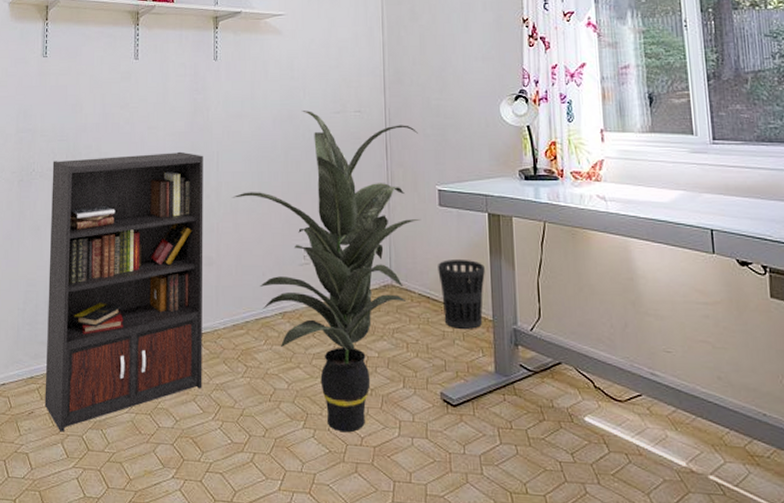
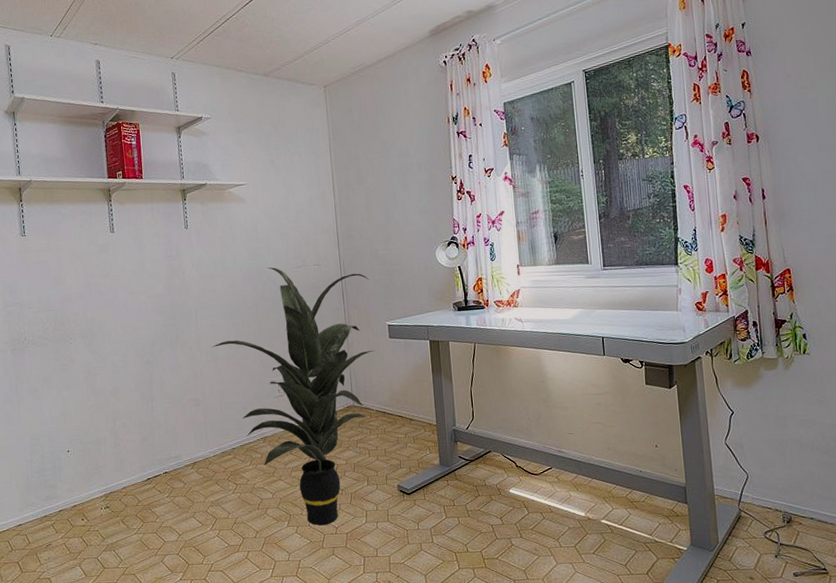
bookcase: present [44,151,203,432] -> none [43,311,200,557]
wastebasket: present [438,260,485,329] -> none [390,379,429,435]

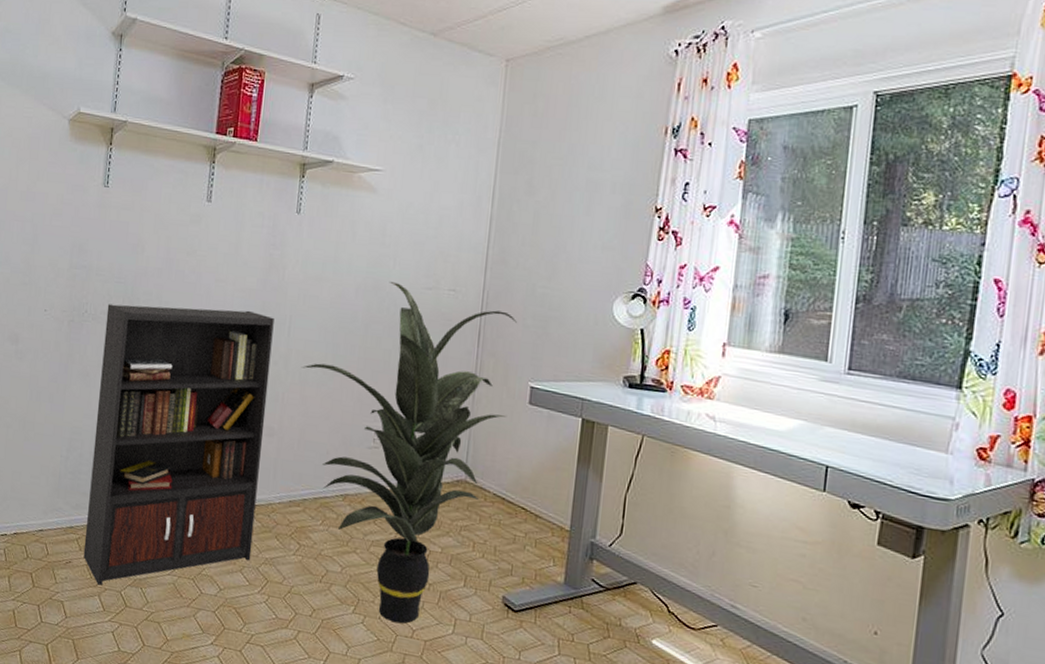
bookcase: none [43,311,200,557] -> present [83,304,274,586]

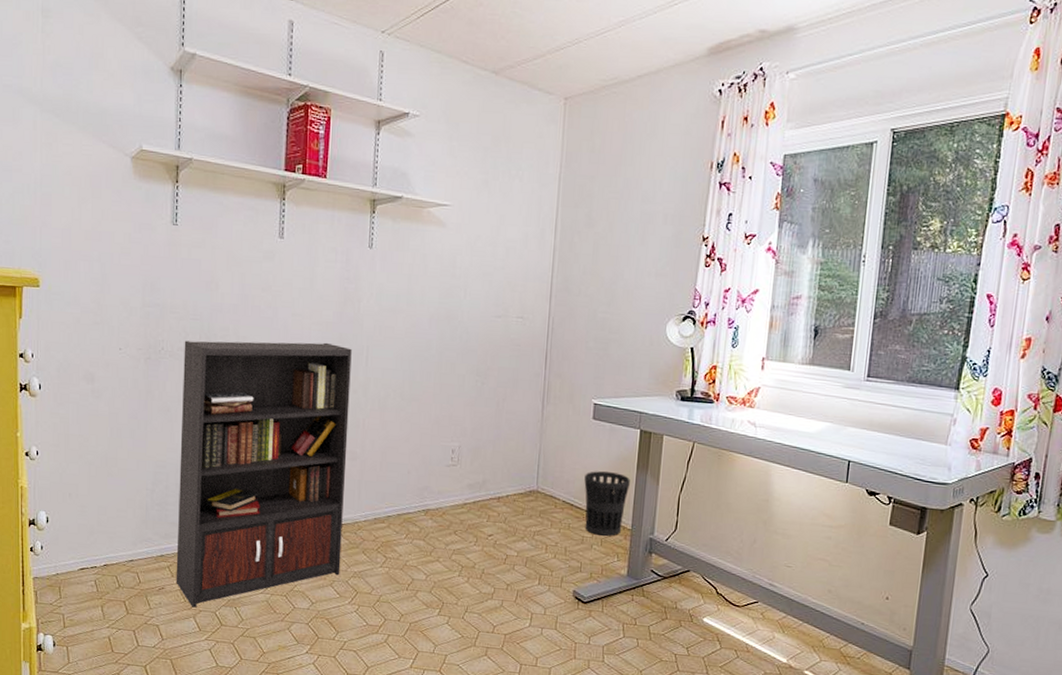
indoor plant: present [302,282,517,624] -> none [381,311,580,621]
wastebasket: none [517,462,570,538] -> present [584,471,630,536]

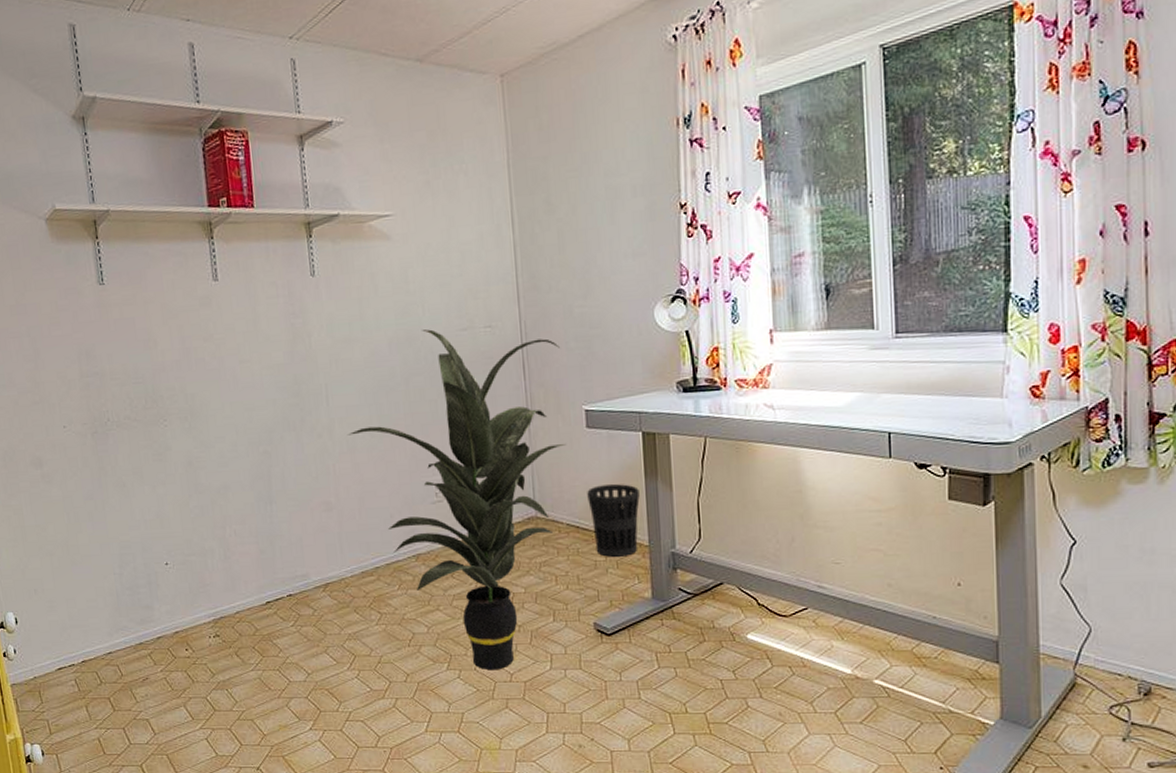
bookcase: present [176,340,352,608] -> none [130,386,334,695]
indoor plant: none [381,311,580,621] -> present [348,329,567,671]

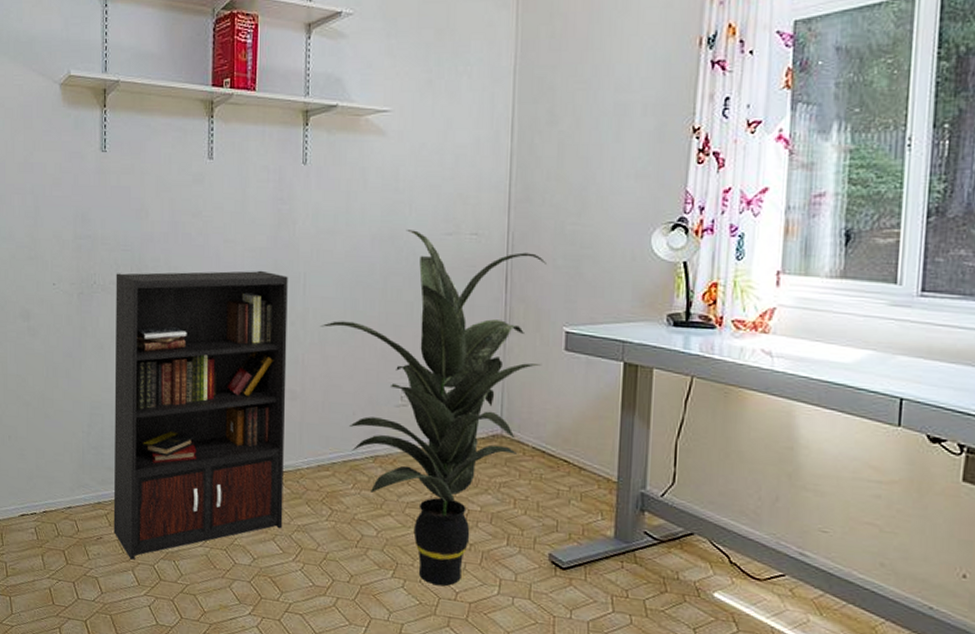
bookcase: none [130,386,334,695] -> present [113,270,288,560]
wastebasket: present [587,484,640,557] -> none [557,411,614,490]

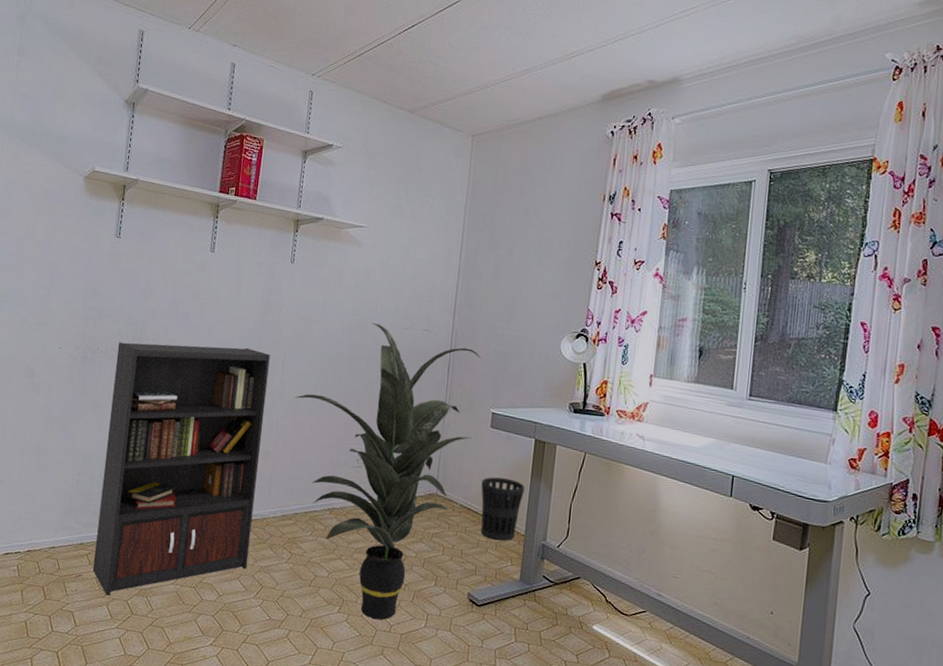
wastebasket: none [557,411,614,490] -> present [480,477,525,541]

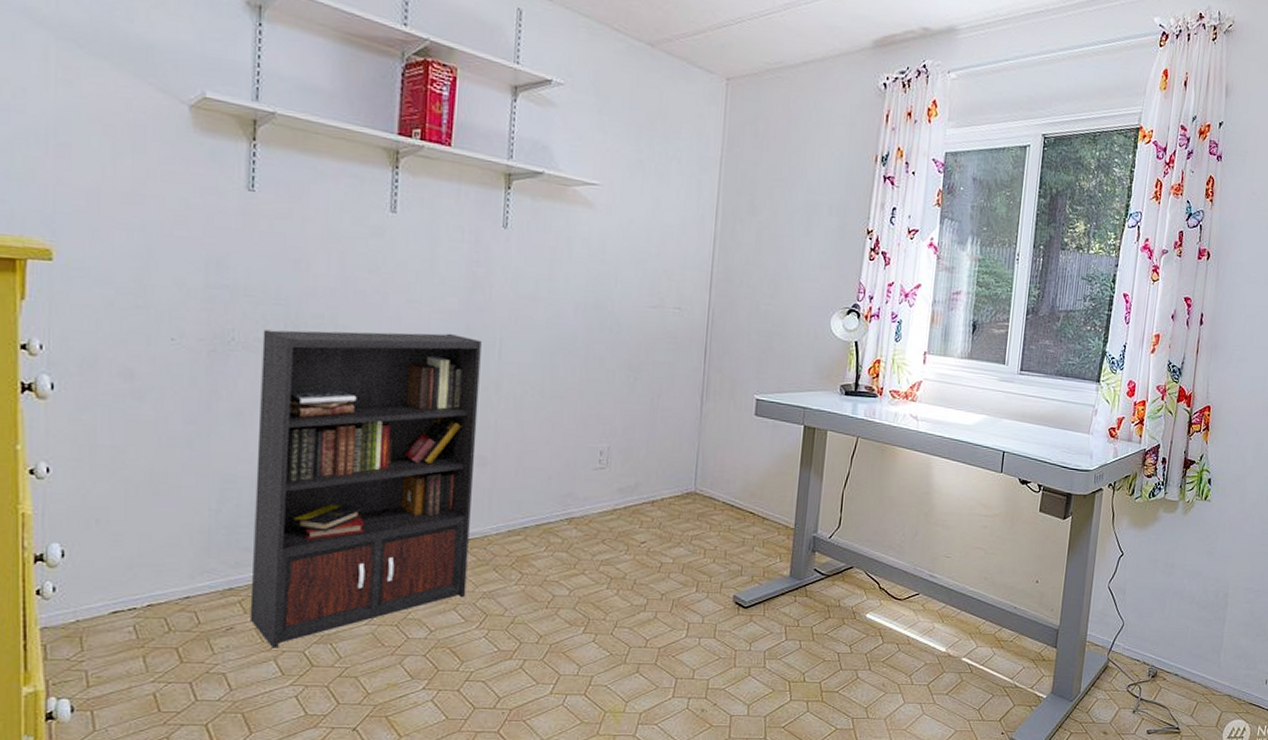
indoor plant: present [294,323,481,620] -> none [516,300,742,636]
wastebasket: present [480,477,525,541] -> none [745,469,793,537]

